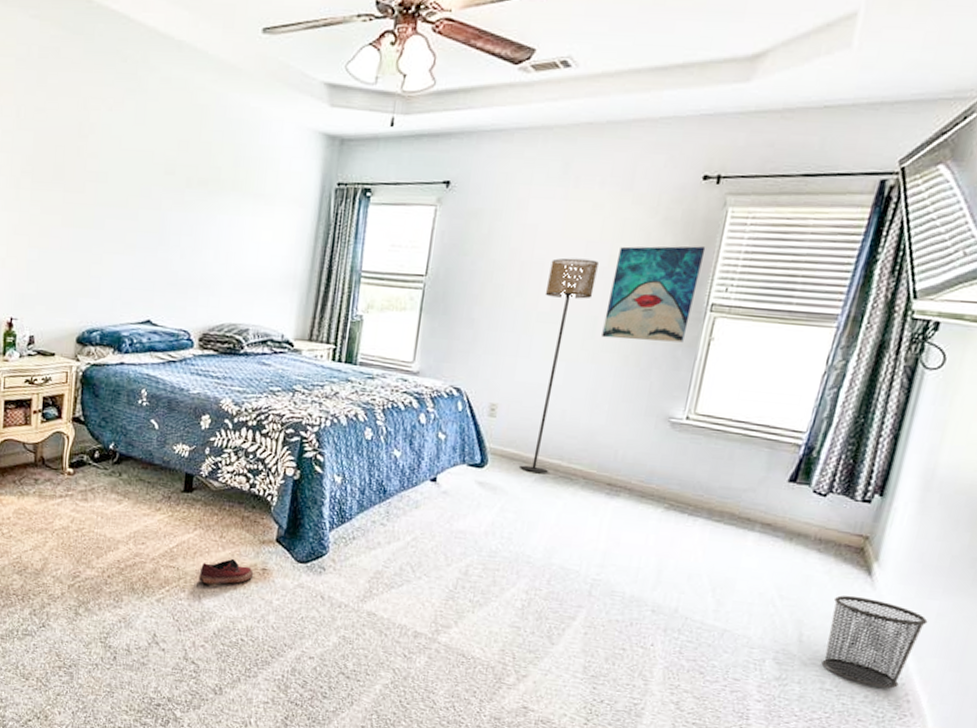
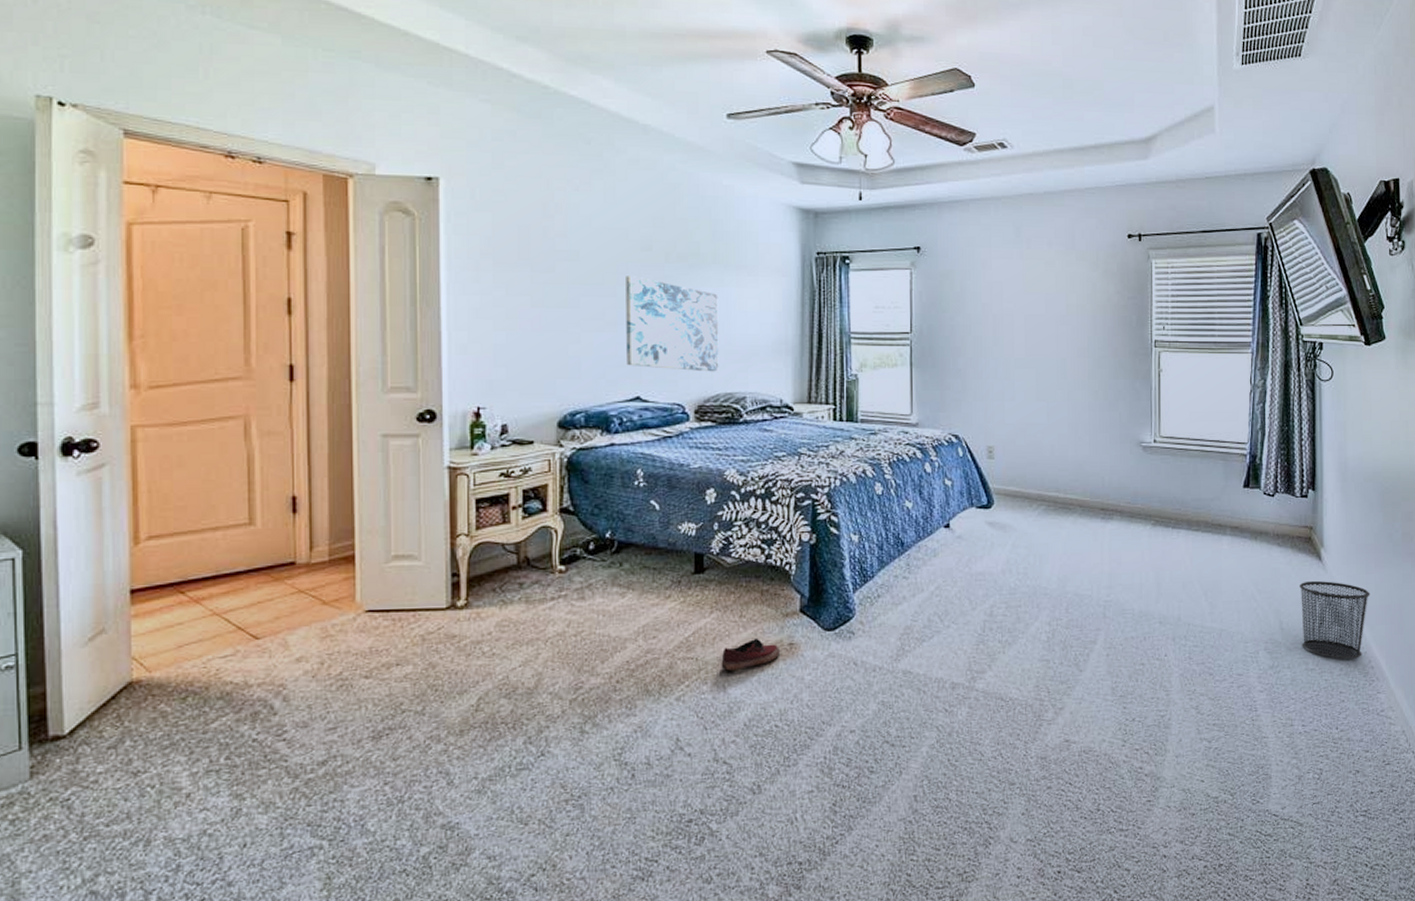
wall art: none [141,200,233,302] -> present [626,276,719,372]
floor lamp: present [520,258,599,473] -> none [1018,309,1059,506]
wall art: present [601,246,706,343] -> none [1072,293,1141,377]

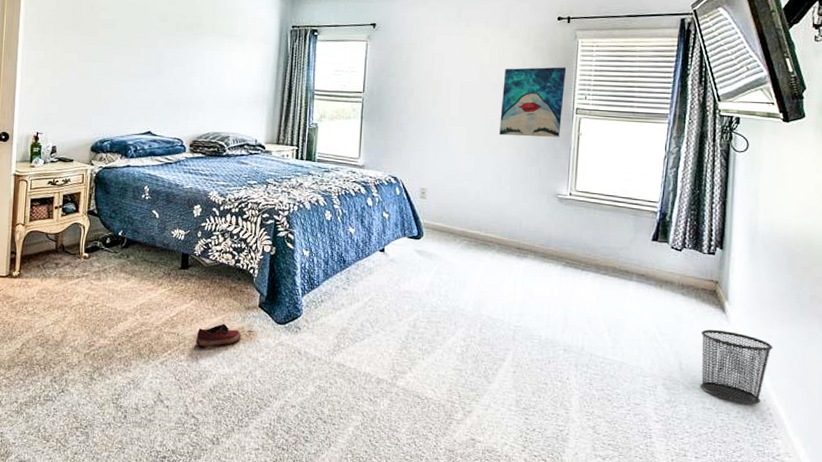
wall art: present [626,276,719,372] -> none [143,40,214,116]
wall art: none [1072,293,1141,377] -> present [499,67,567,137]

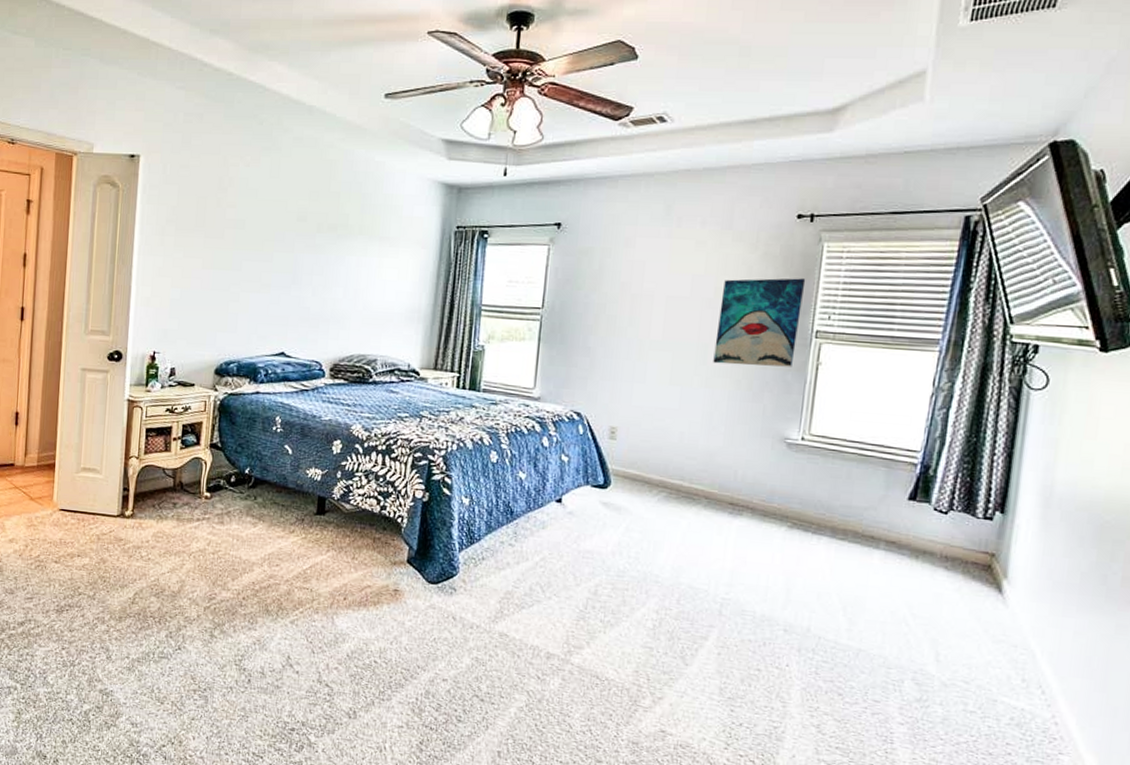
shoe: present [196,323,242,347] -> none [332,579,386,606]
waste bin: present [700,329,773,405] -> none [962,613,1066,710]

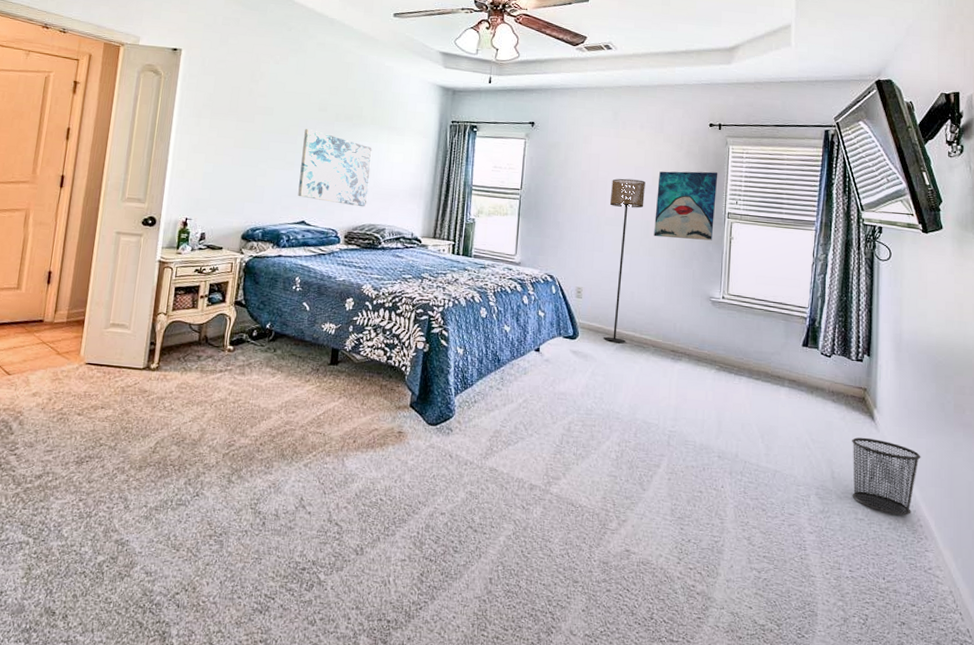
wall art: none [276,243,361,335] -> present [298,129,373,207]
floor lamp: none [642,290,705,493] -> present [604,178,645,343]
waste bin: none [962,613,1066,710] -> present [852,437,921,516]

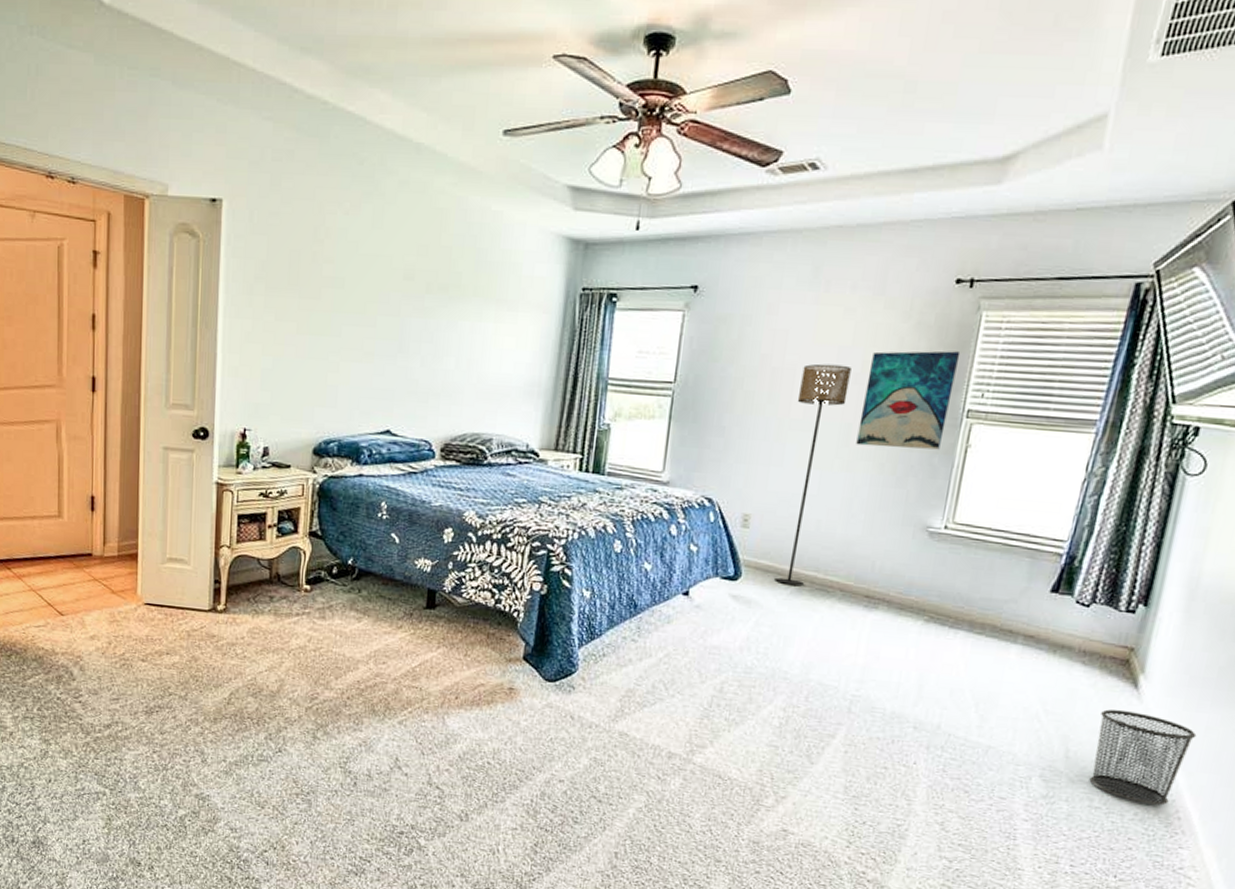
wall art: present [298,129,373,207] -> none [380,306,475,411]

